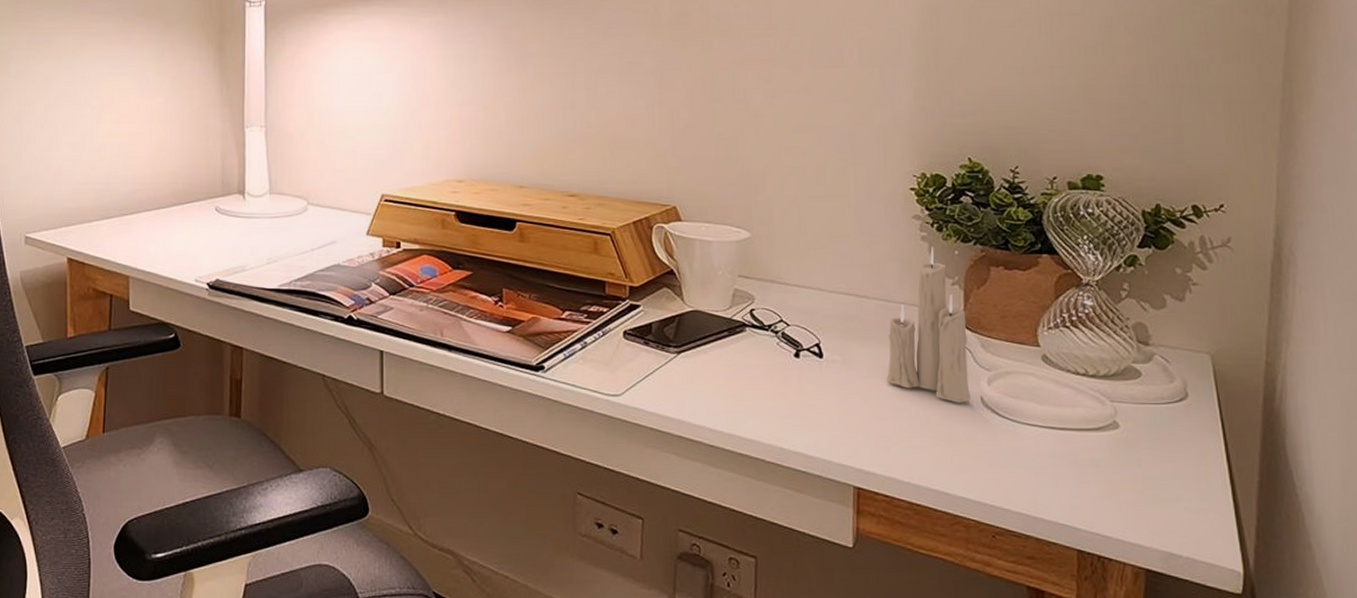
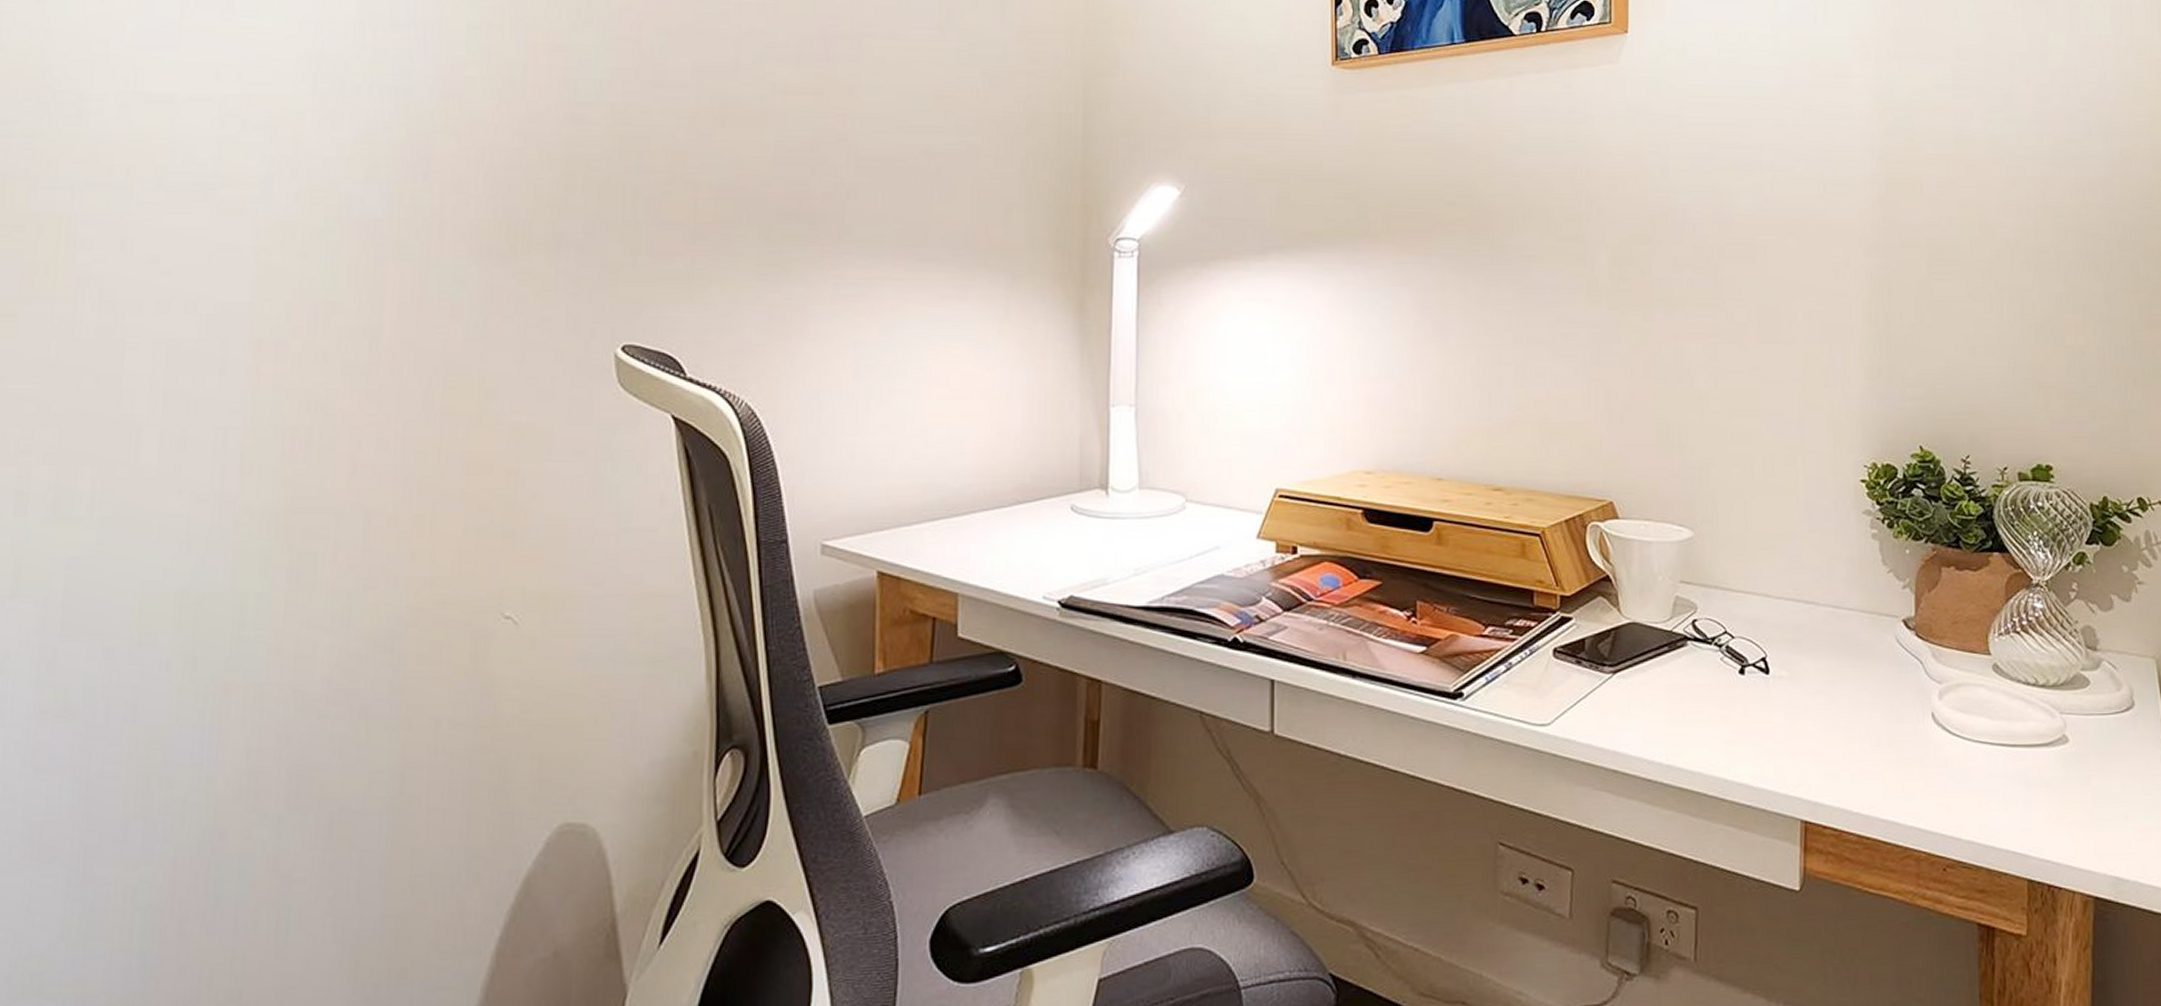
candle: present [886,247,971,403] -> none [1835,546,1921,721]

